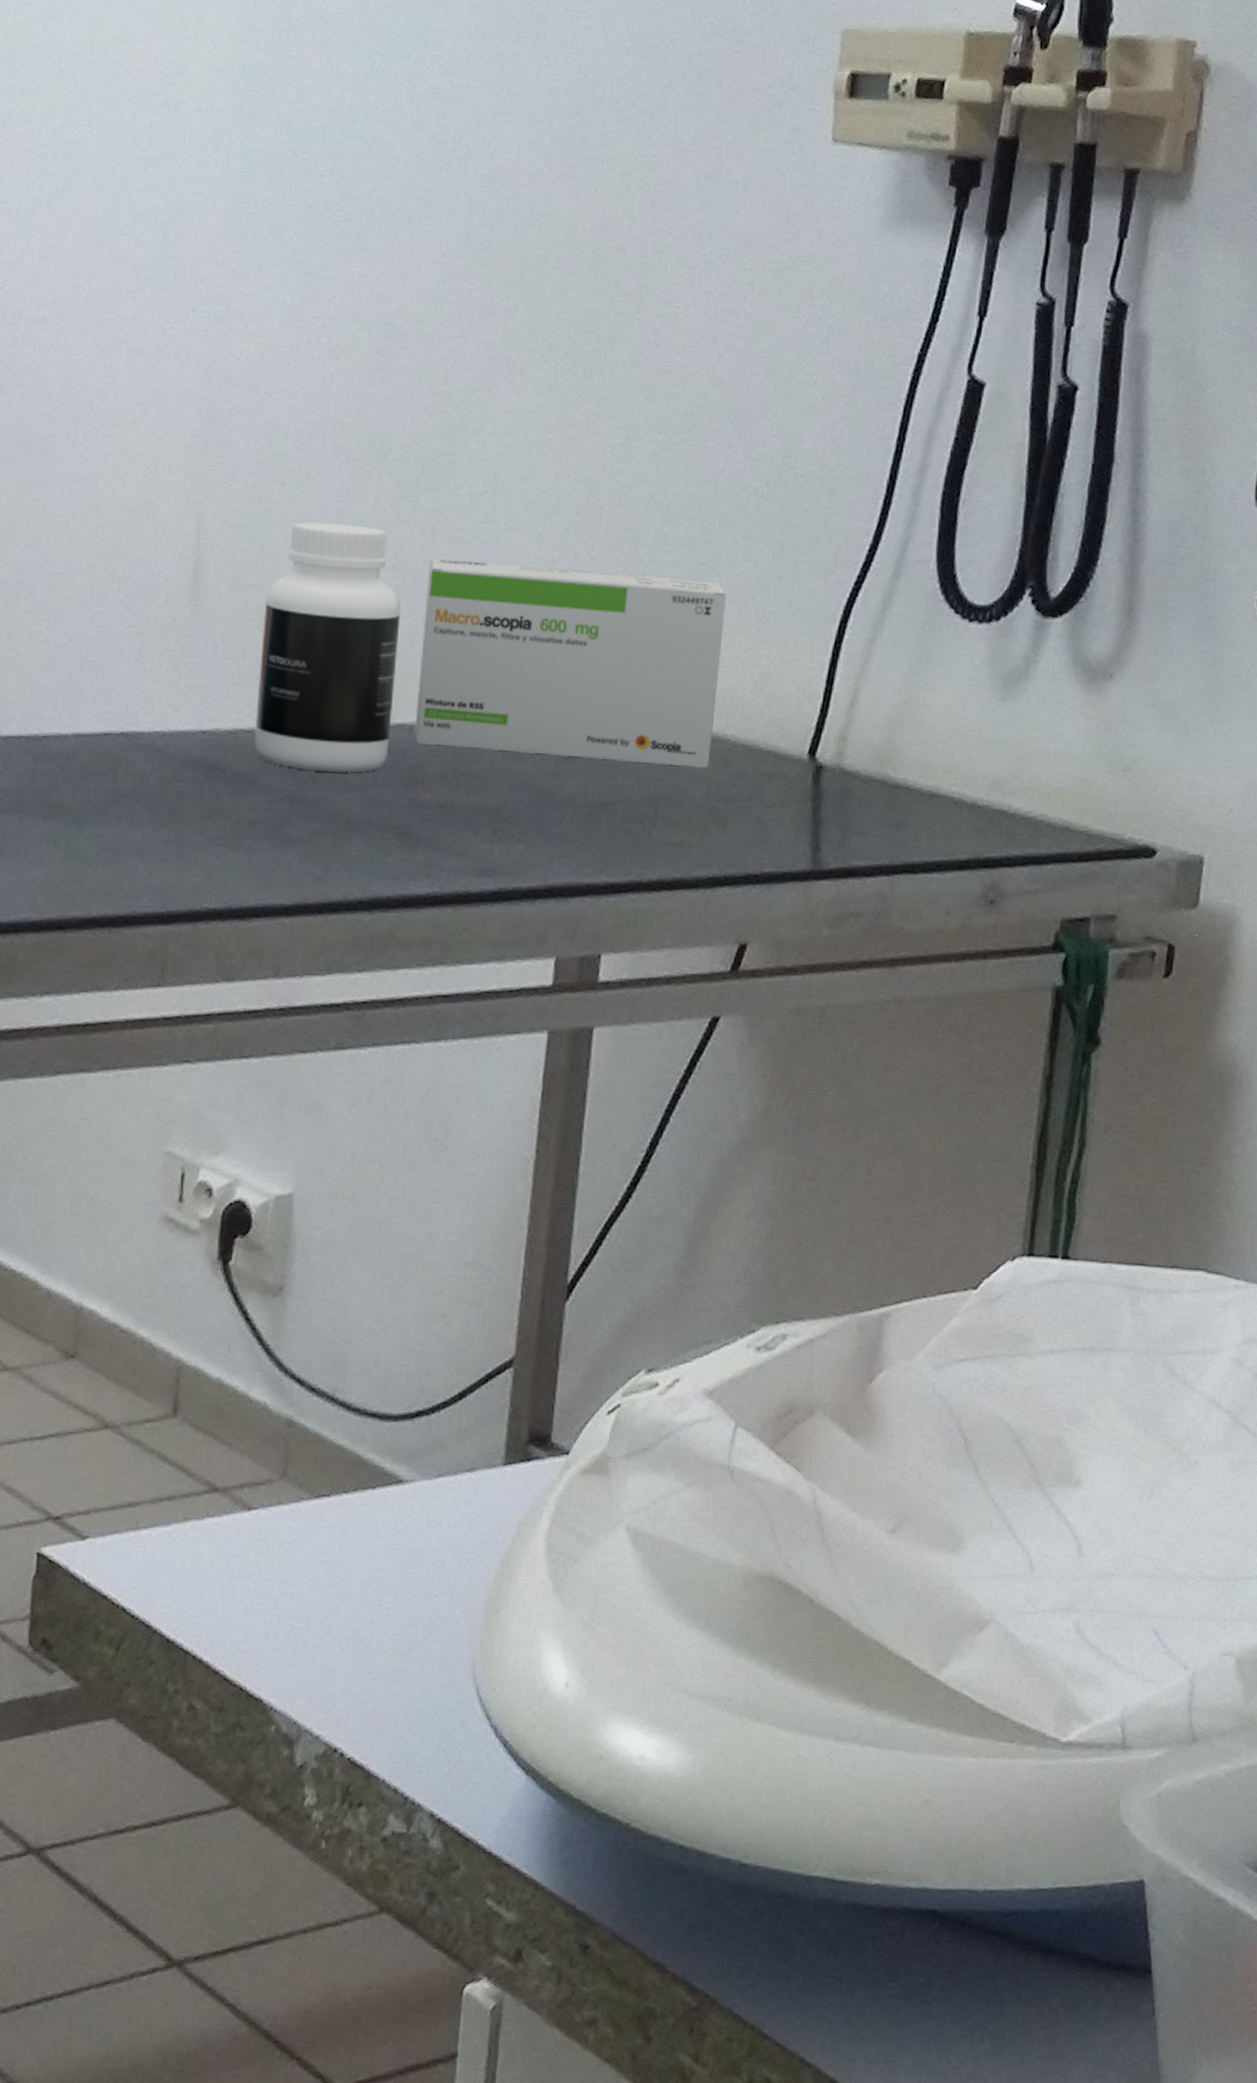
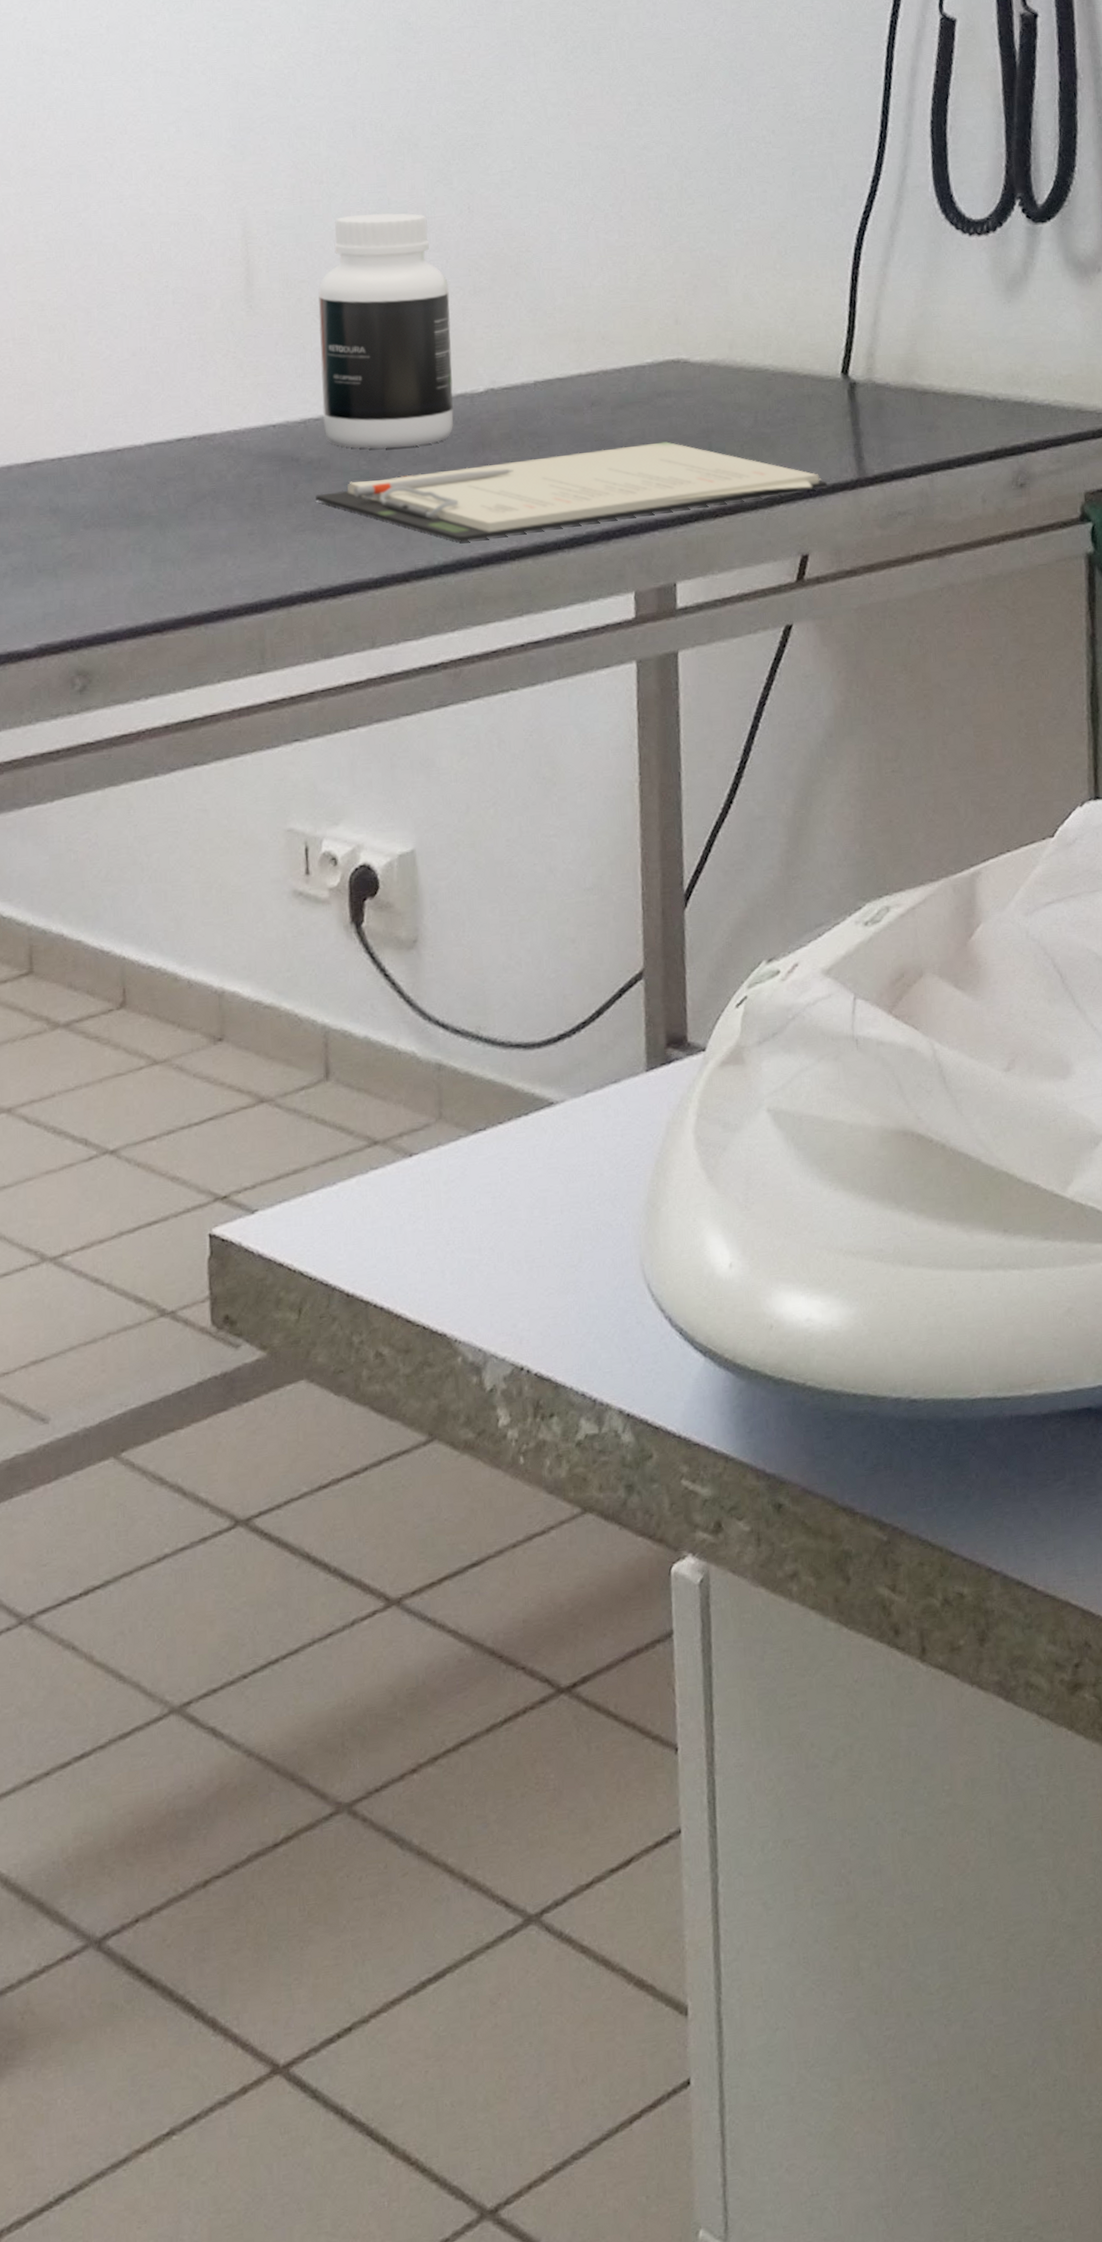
clipboard: none [237,800,778,881] -> present [316,441,828,542]
medicine box: present [414,559,727,768] -> none [469,227,754,410]

